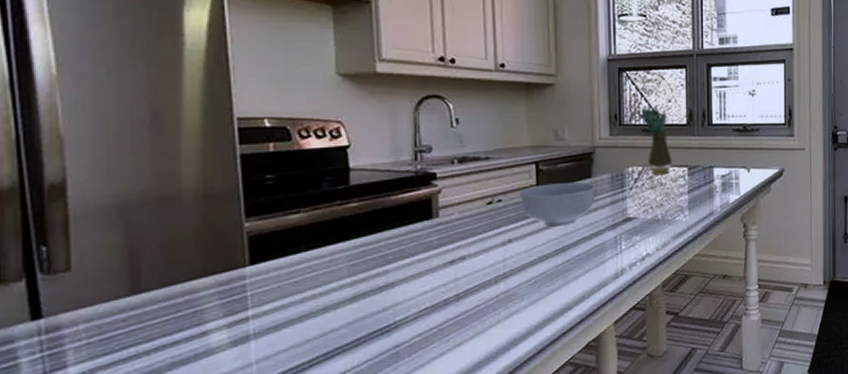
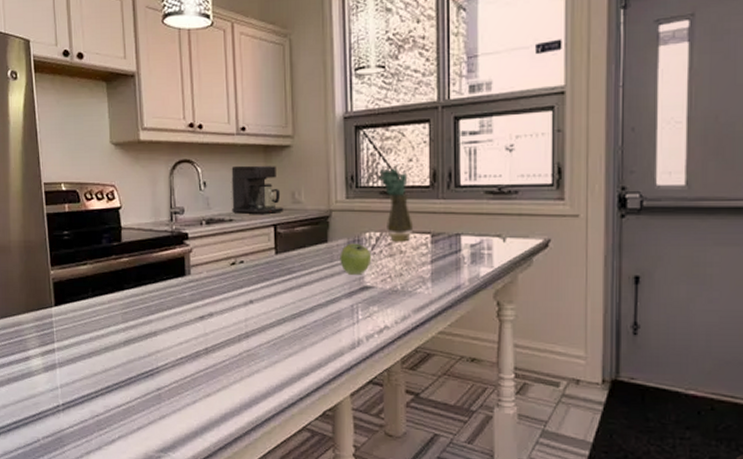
coffee maker: none [489,102,546,152] -> present [231,165,284,215]
bowl: present [519,182,597,227] -> none [259,246,333,291]
fruit: none [603,178,634,208] -> present [340,243,372,275]

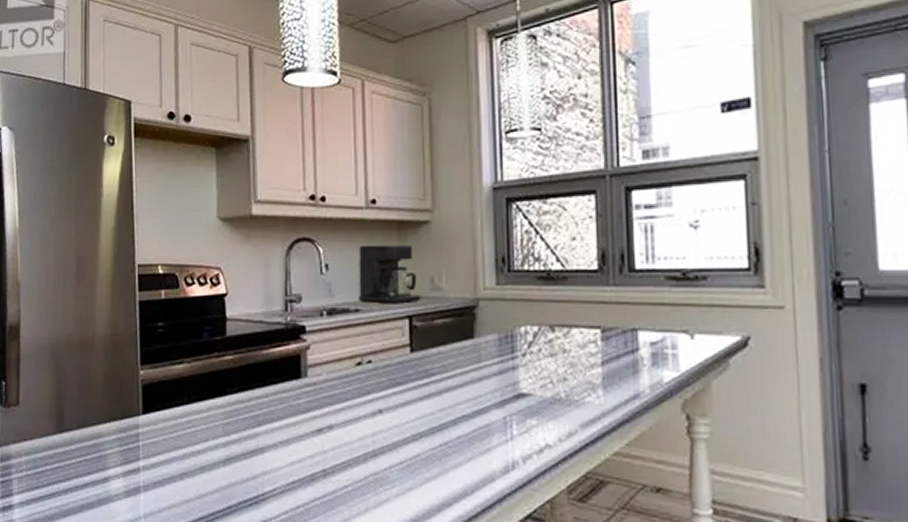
fruit: present [340,243,372,275] -> none [489,340,528,379]
vase: present [379,164,414,242] -> none [536,243,580,338]

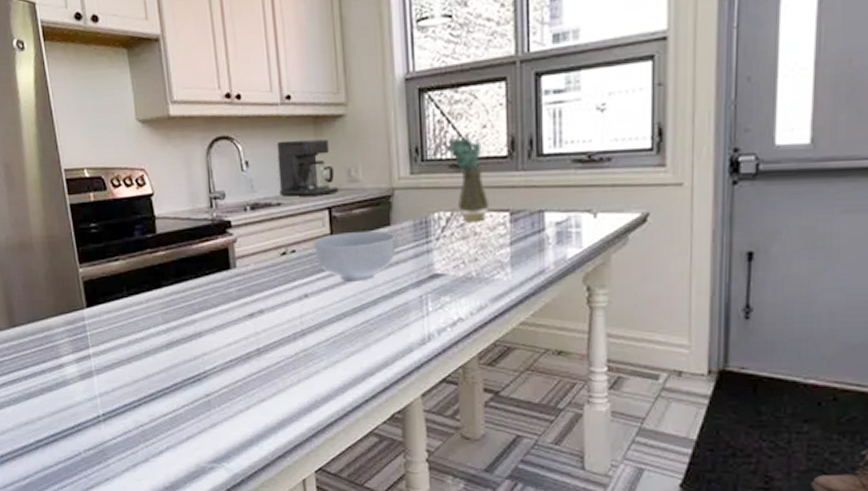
bowl: none [390,343,480,398] -> present [313,230,397,282]
vase: none [536,243,580,338] -> present [448,132,490,222]

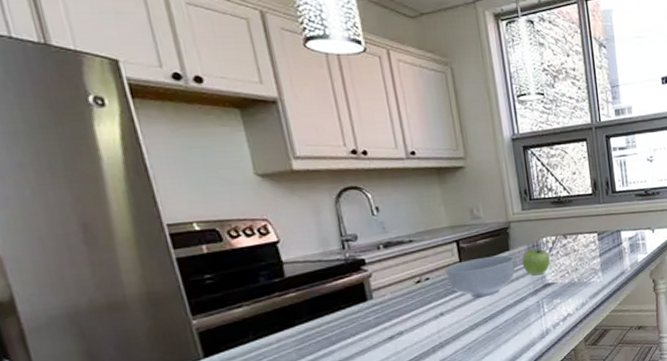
coffee maker: present [276,139,339,197] -> none [405,186,464,234]
fruit: none [405,225,442,262] -> present [522,248,551,276]
vase: present [448,132,490,222] -> none [549,178,583,243]

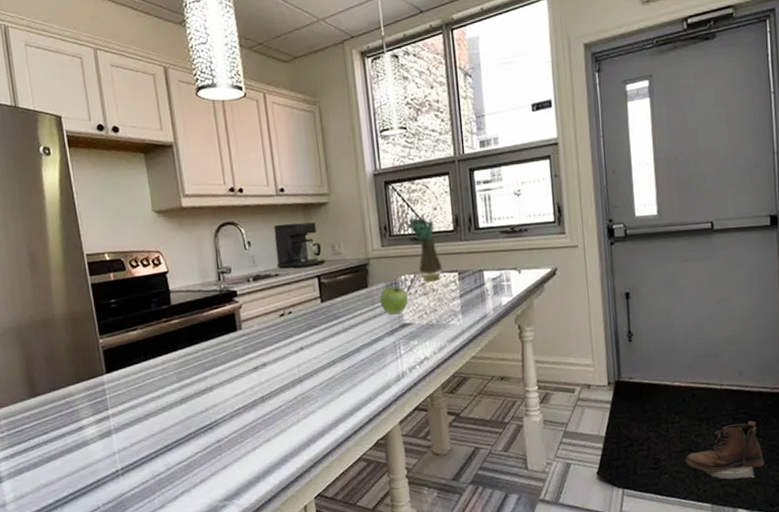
coffee maker: none [405,186,464,234] -> present [273,222,326,268]
bowl: present [444,255,516,298] -> none [306,292,374,335]
vase: none [549,178,583,243] -> present [409,214,443,282]

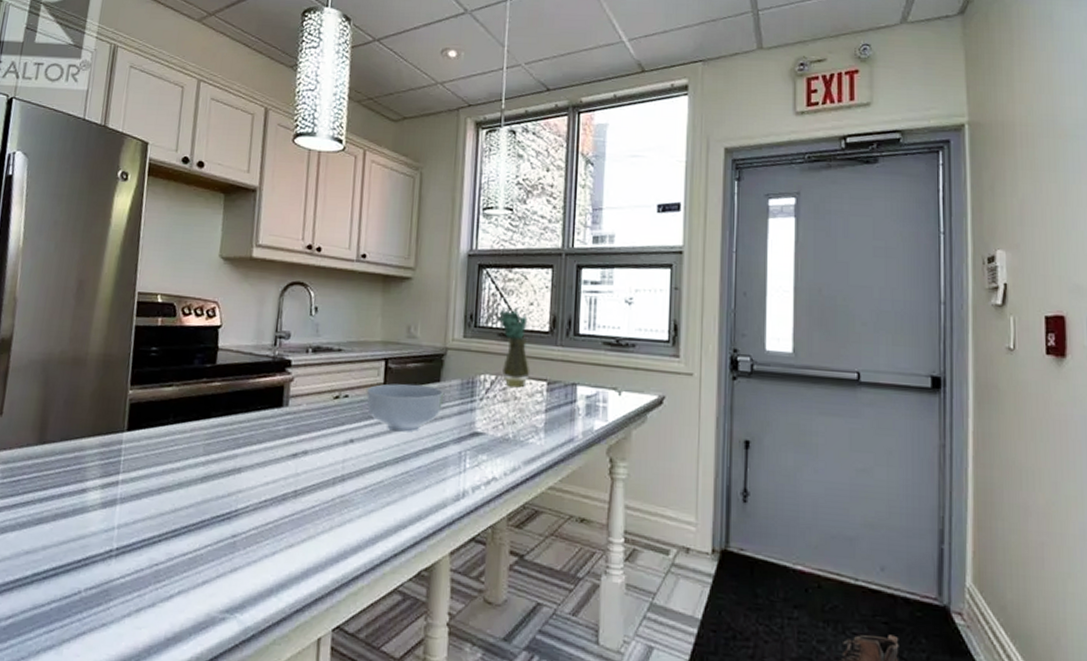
coffee maker: present [273,222,326,268] -> none [342,293,397,348]
bowl: none [306,292,374,335] -> present [366,383,445,432]
fruit: present [380,286,409,315] -> none [451,385,485,420]

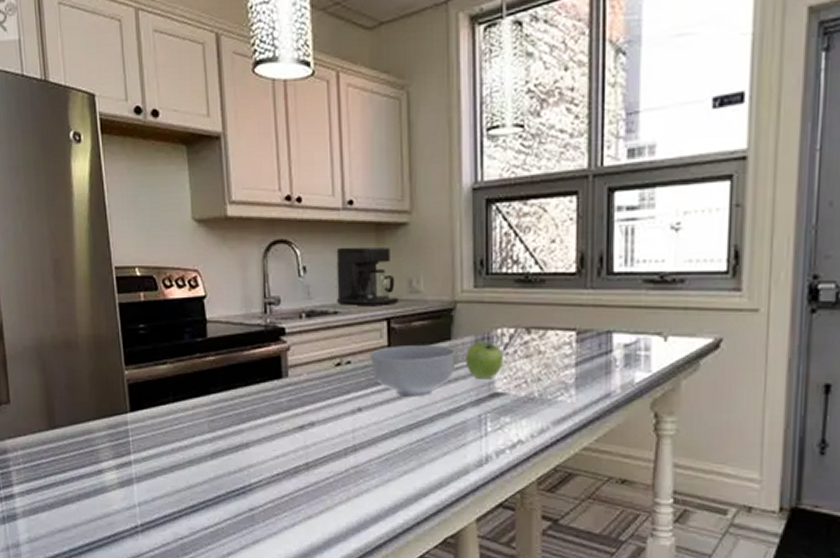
coffee maker: none [342,293,397,348] -> present [336,246,399,307]
fruit: none [451,385,485,420] -> present [465,341,504,379]
vase: present [499,305,531,388] -> none [515,246,556,340]

